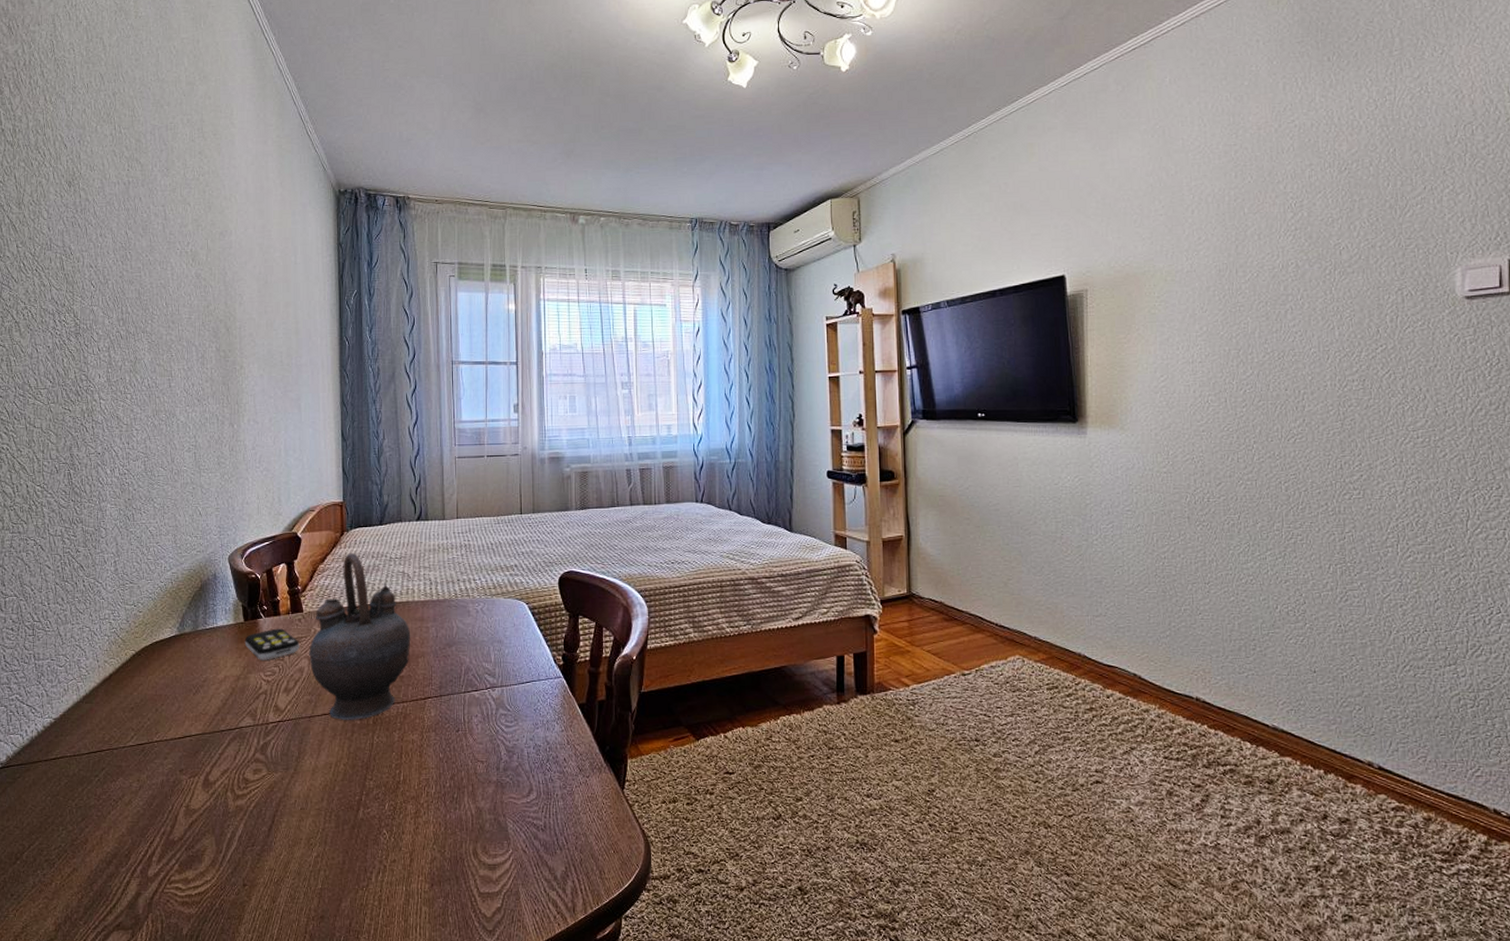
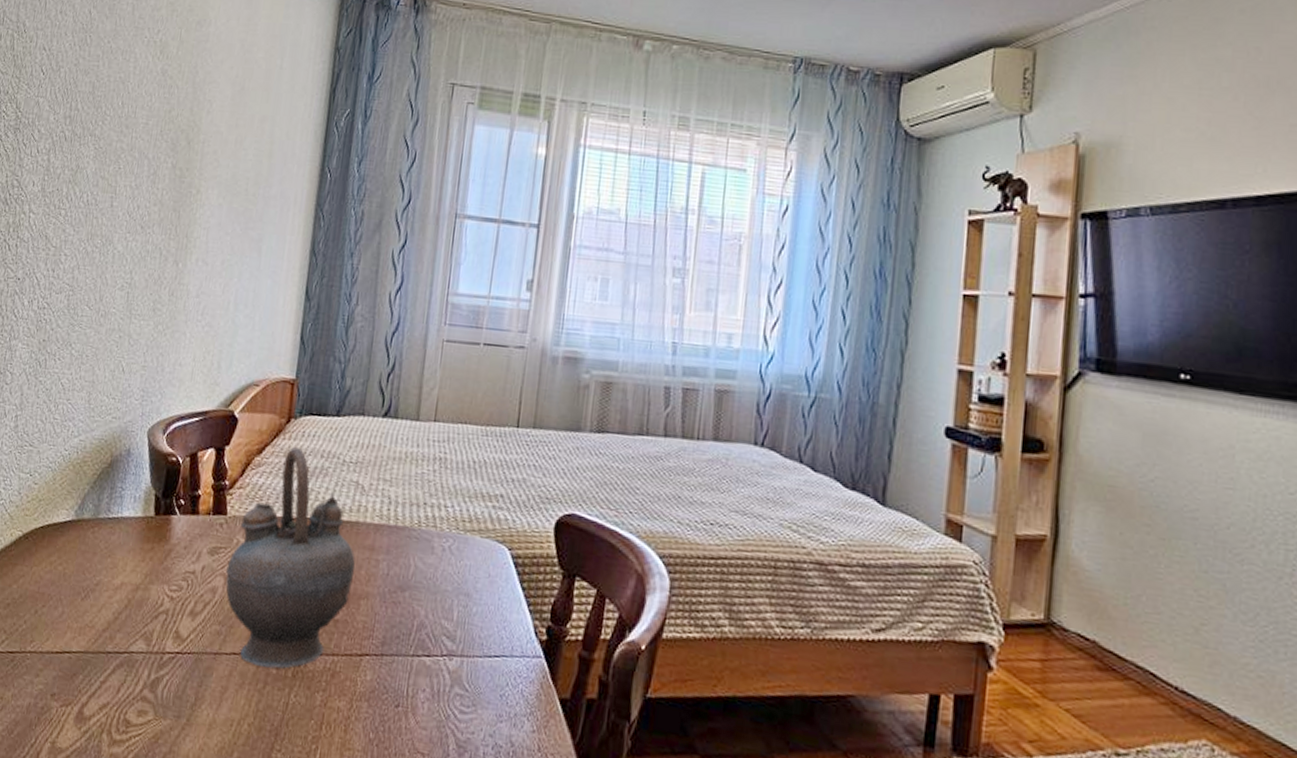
remote control: present [244,628,300,660] -> none [151,530,217,571]

